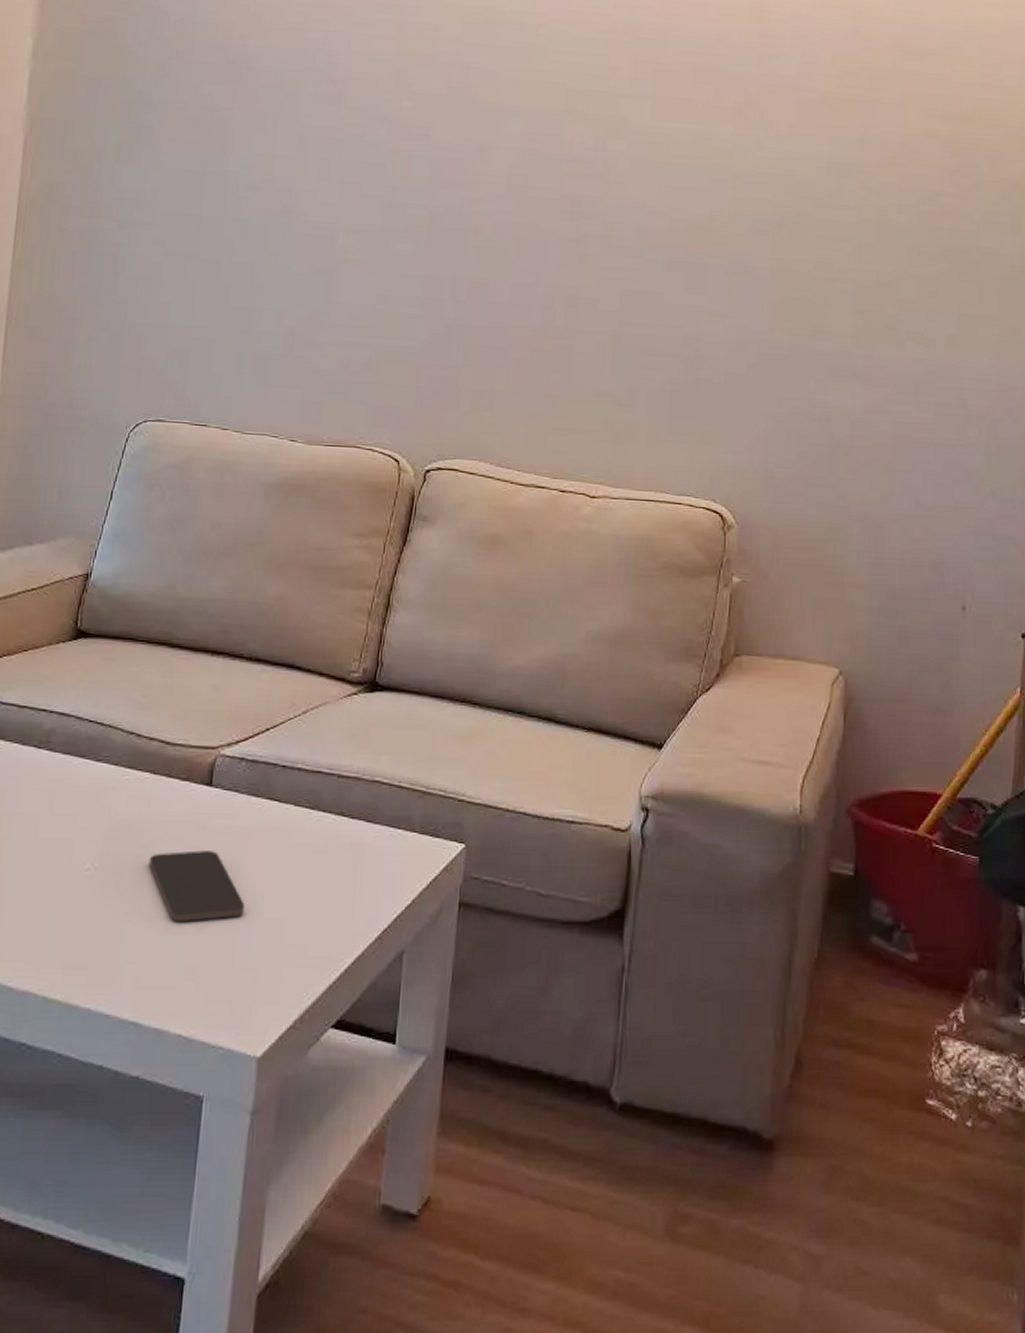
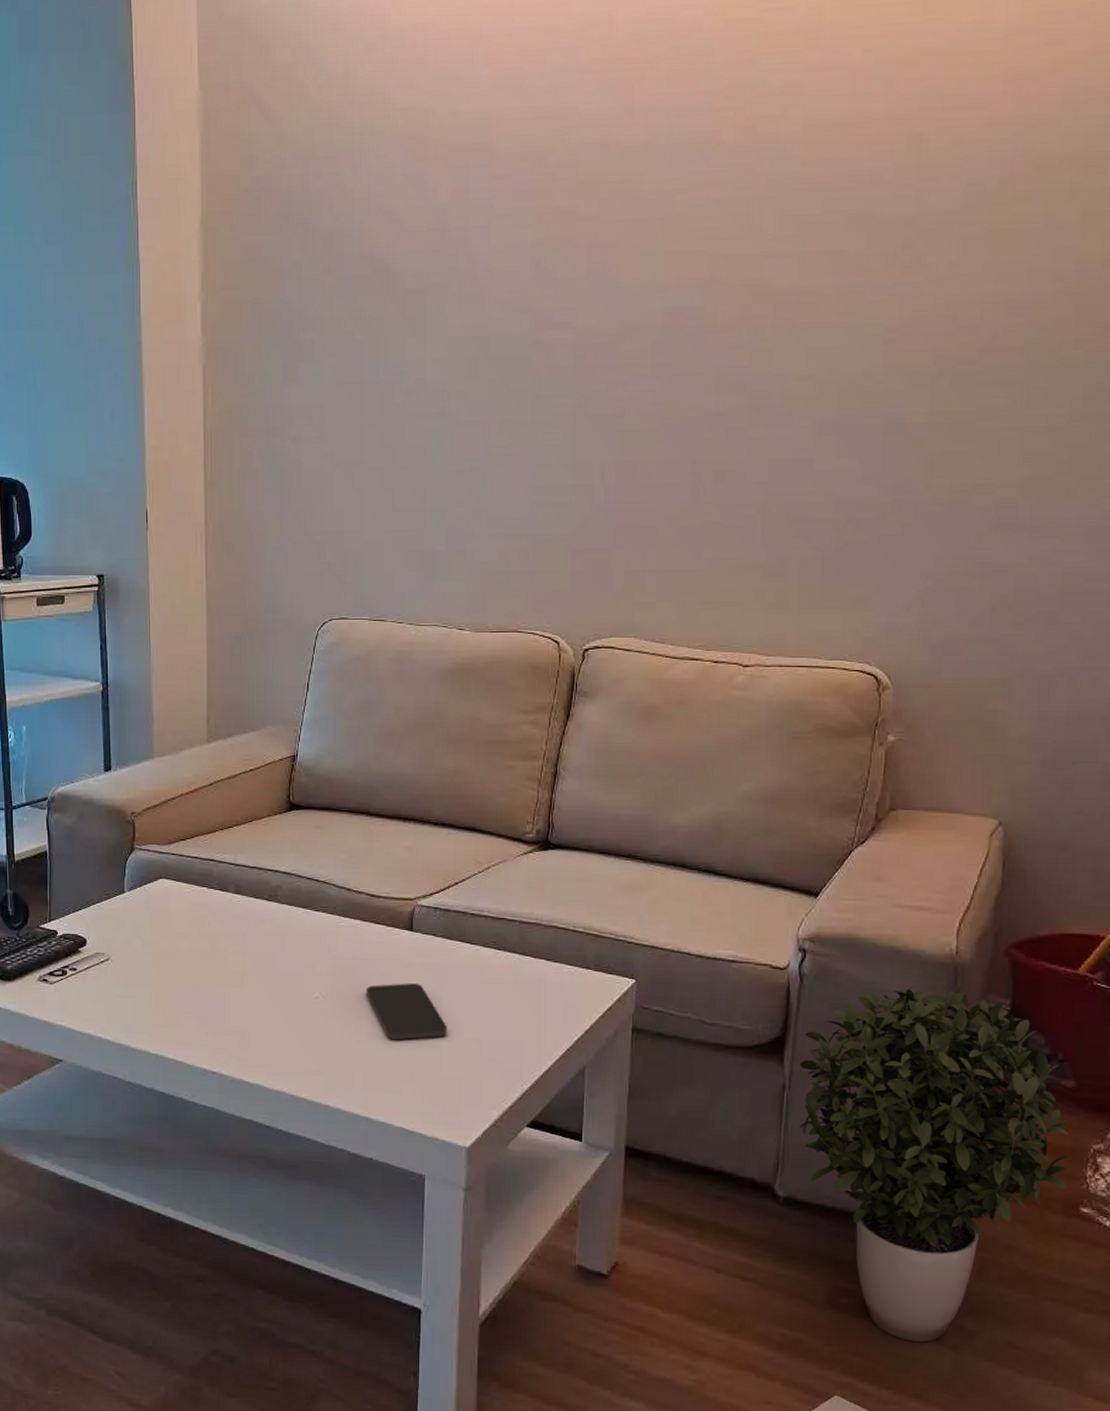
potted plant: none [639,850,915,1274] -> present [799,986,1071,1342]

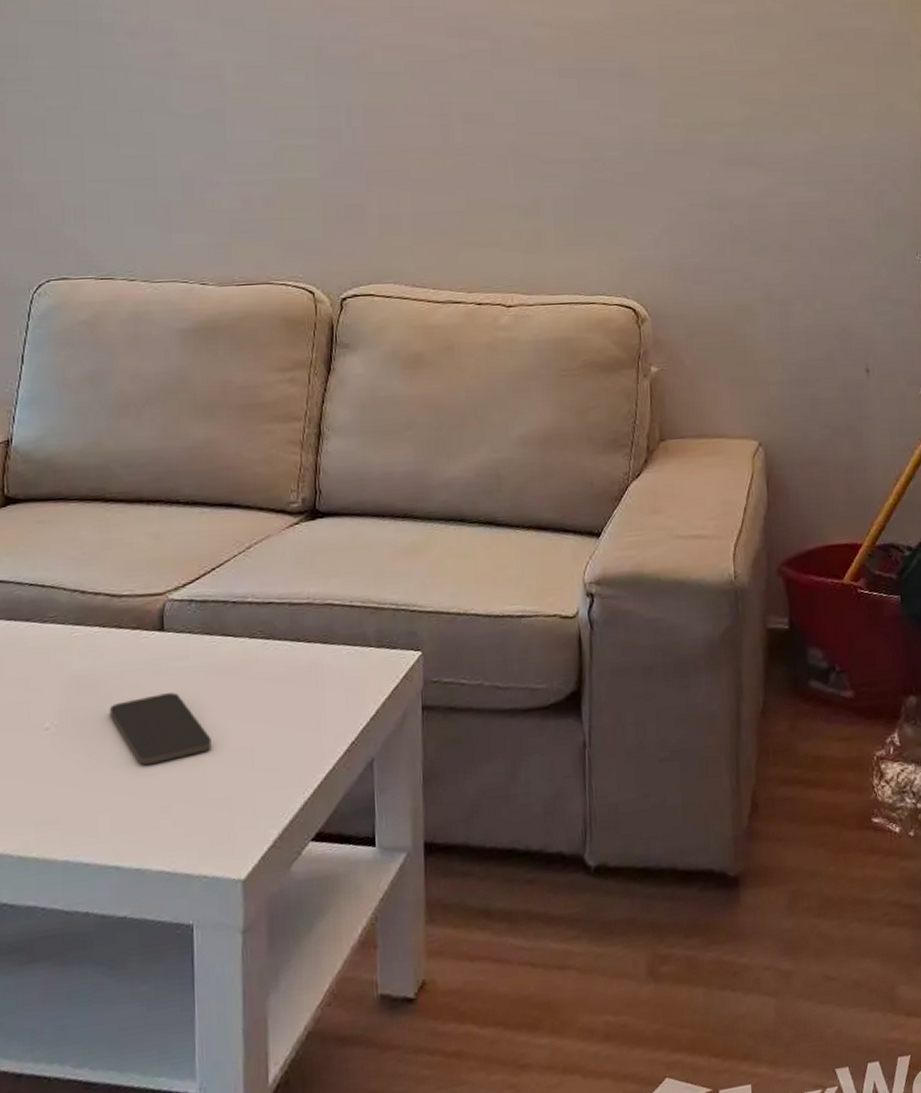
potted plant: present [799,986,1071,1342] -> none [597,614,858,998]

